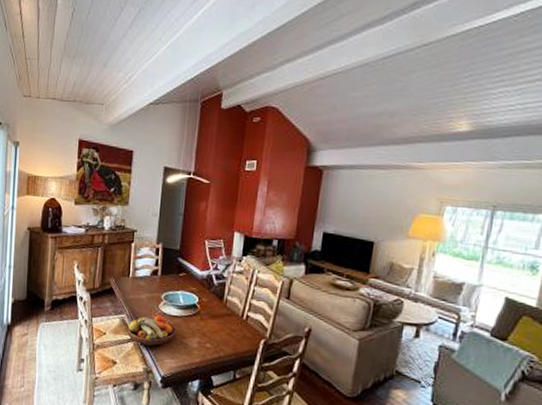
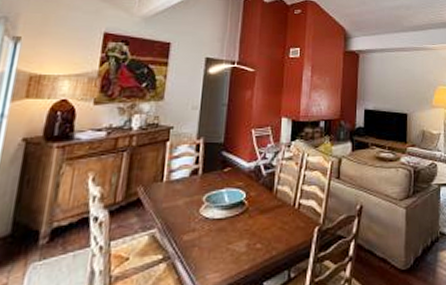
fruit bowl: present [127,314,177,346] -> none [158,221,221,263]

